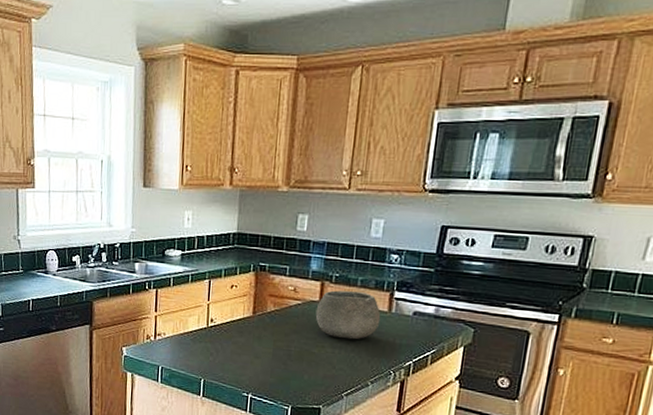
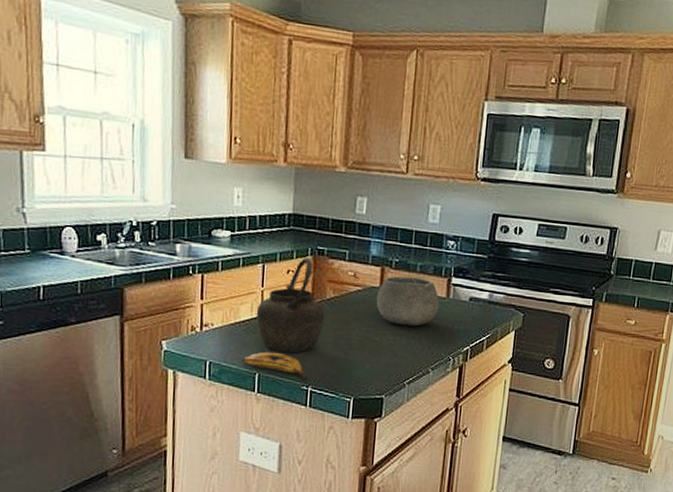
banana: none [189,359,248,387] -> present [241,351,308,380]
kettle: none [202,273,266,362] -> present [256,257,325,353]

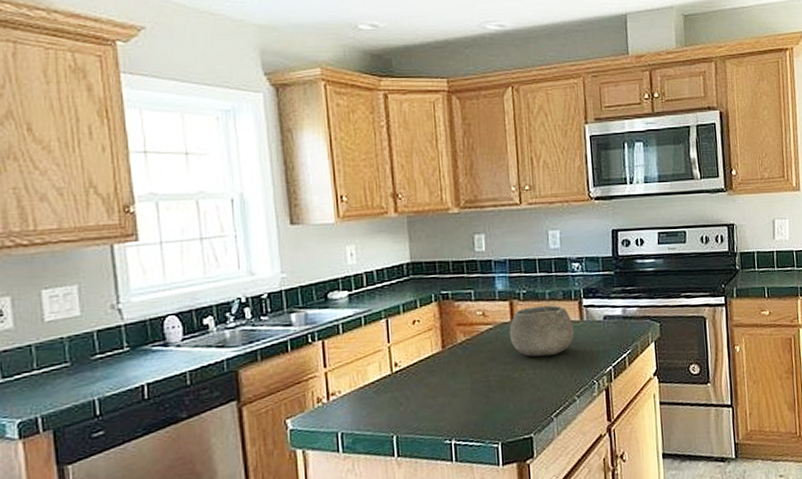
banana: present [241,351,308,380] -> none [376,409,450,433]
kettle: present [256,257,325,353] -> none [385,304,459,409]

